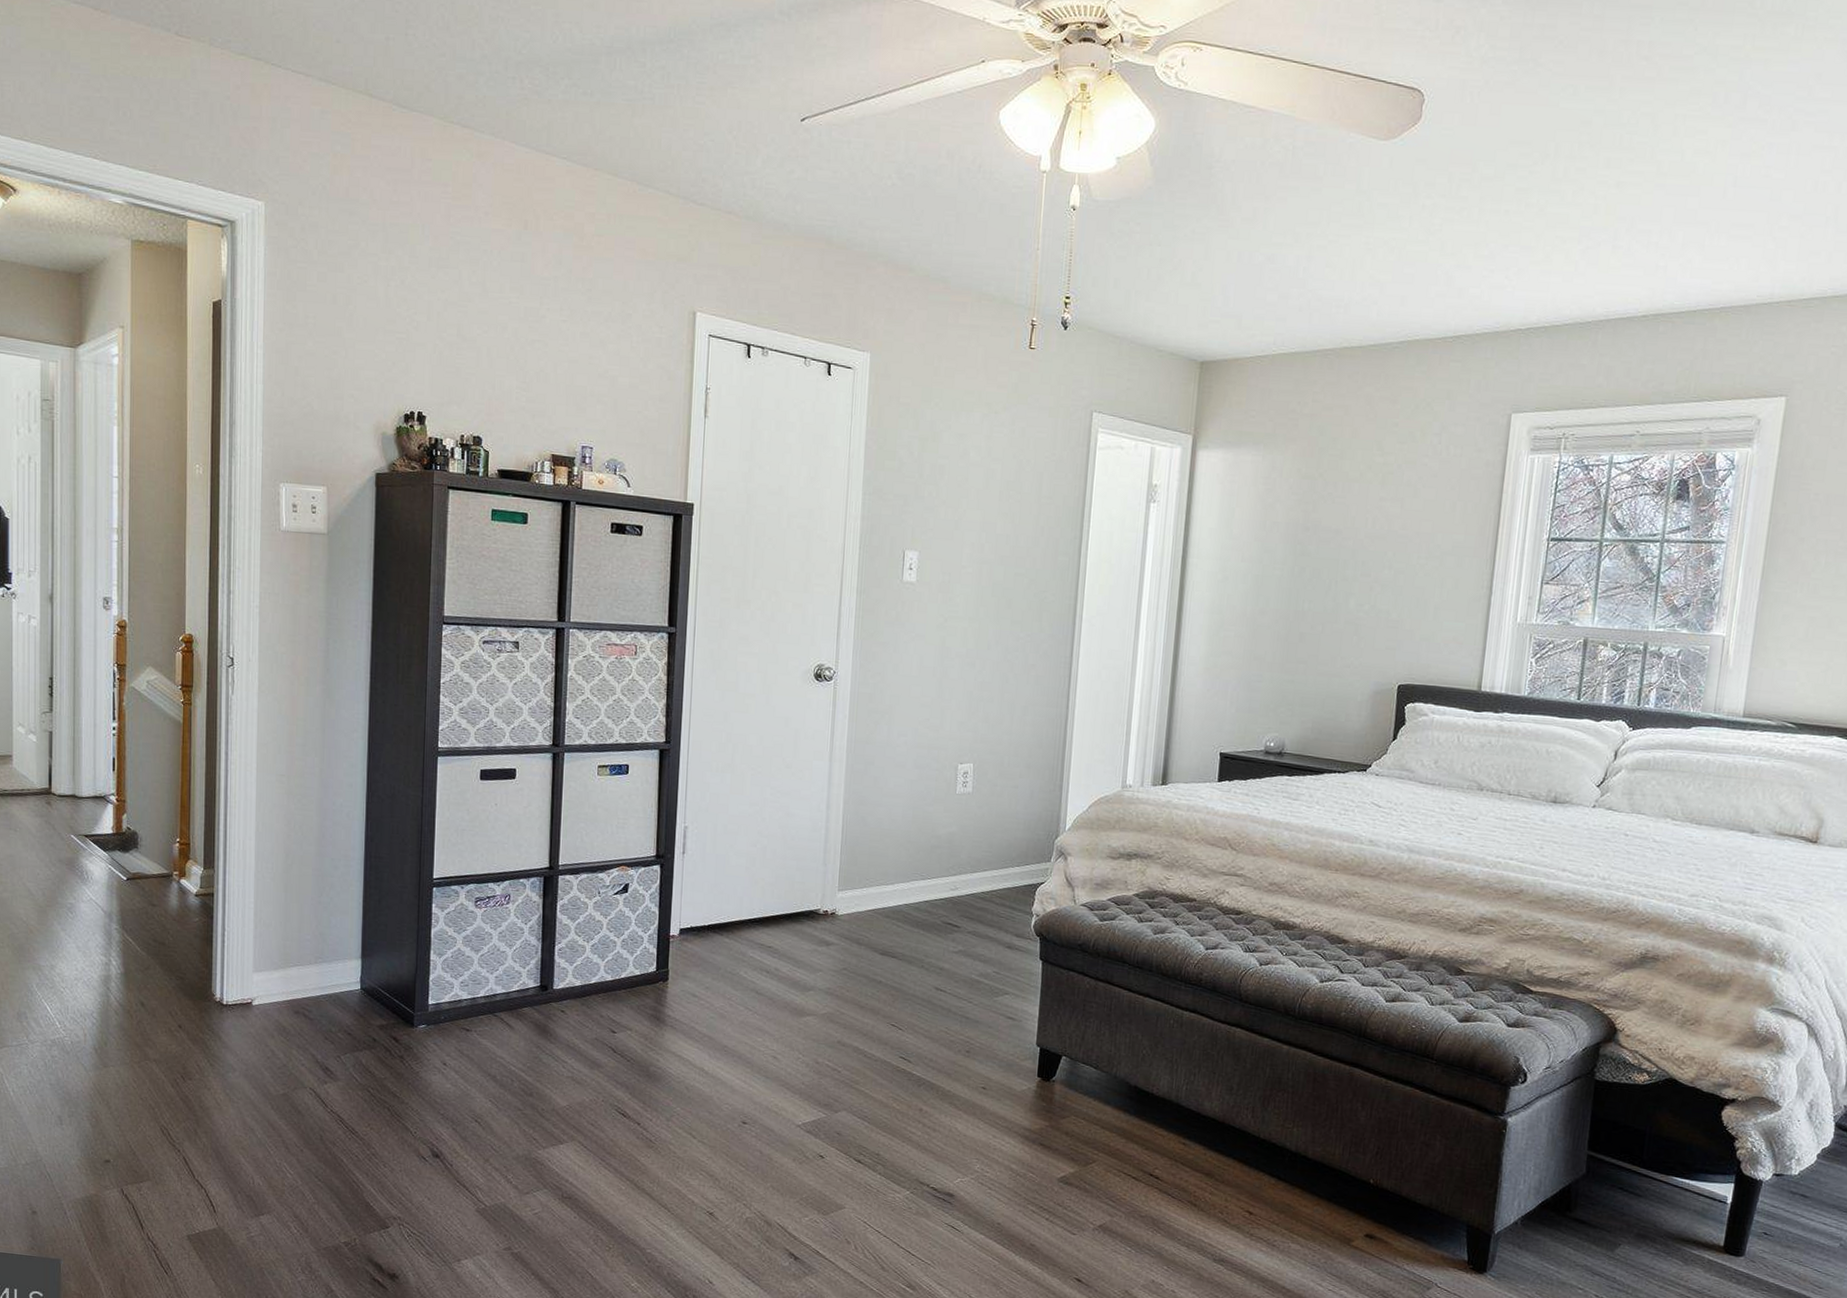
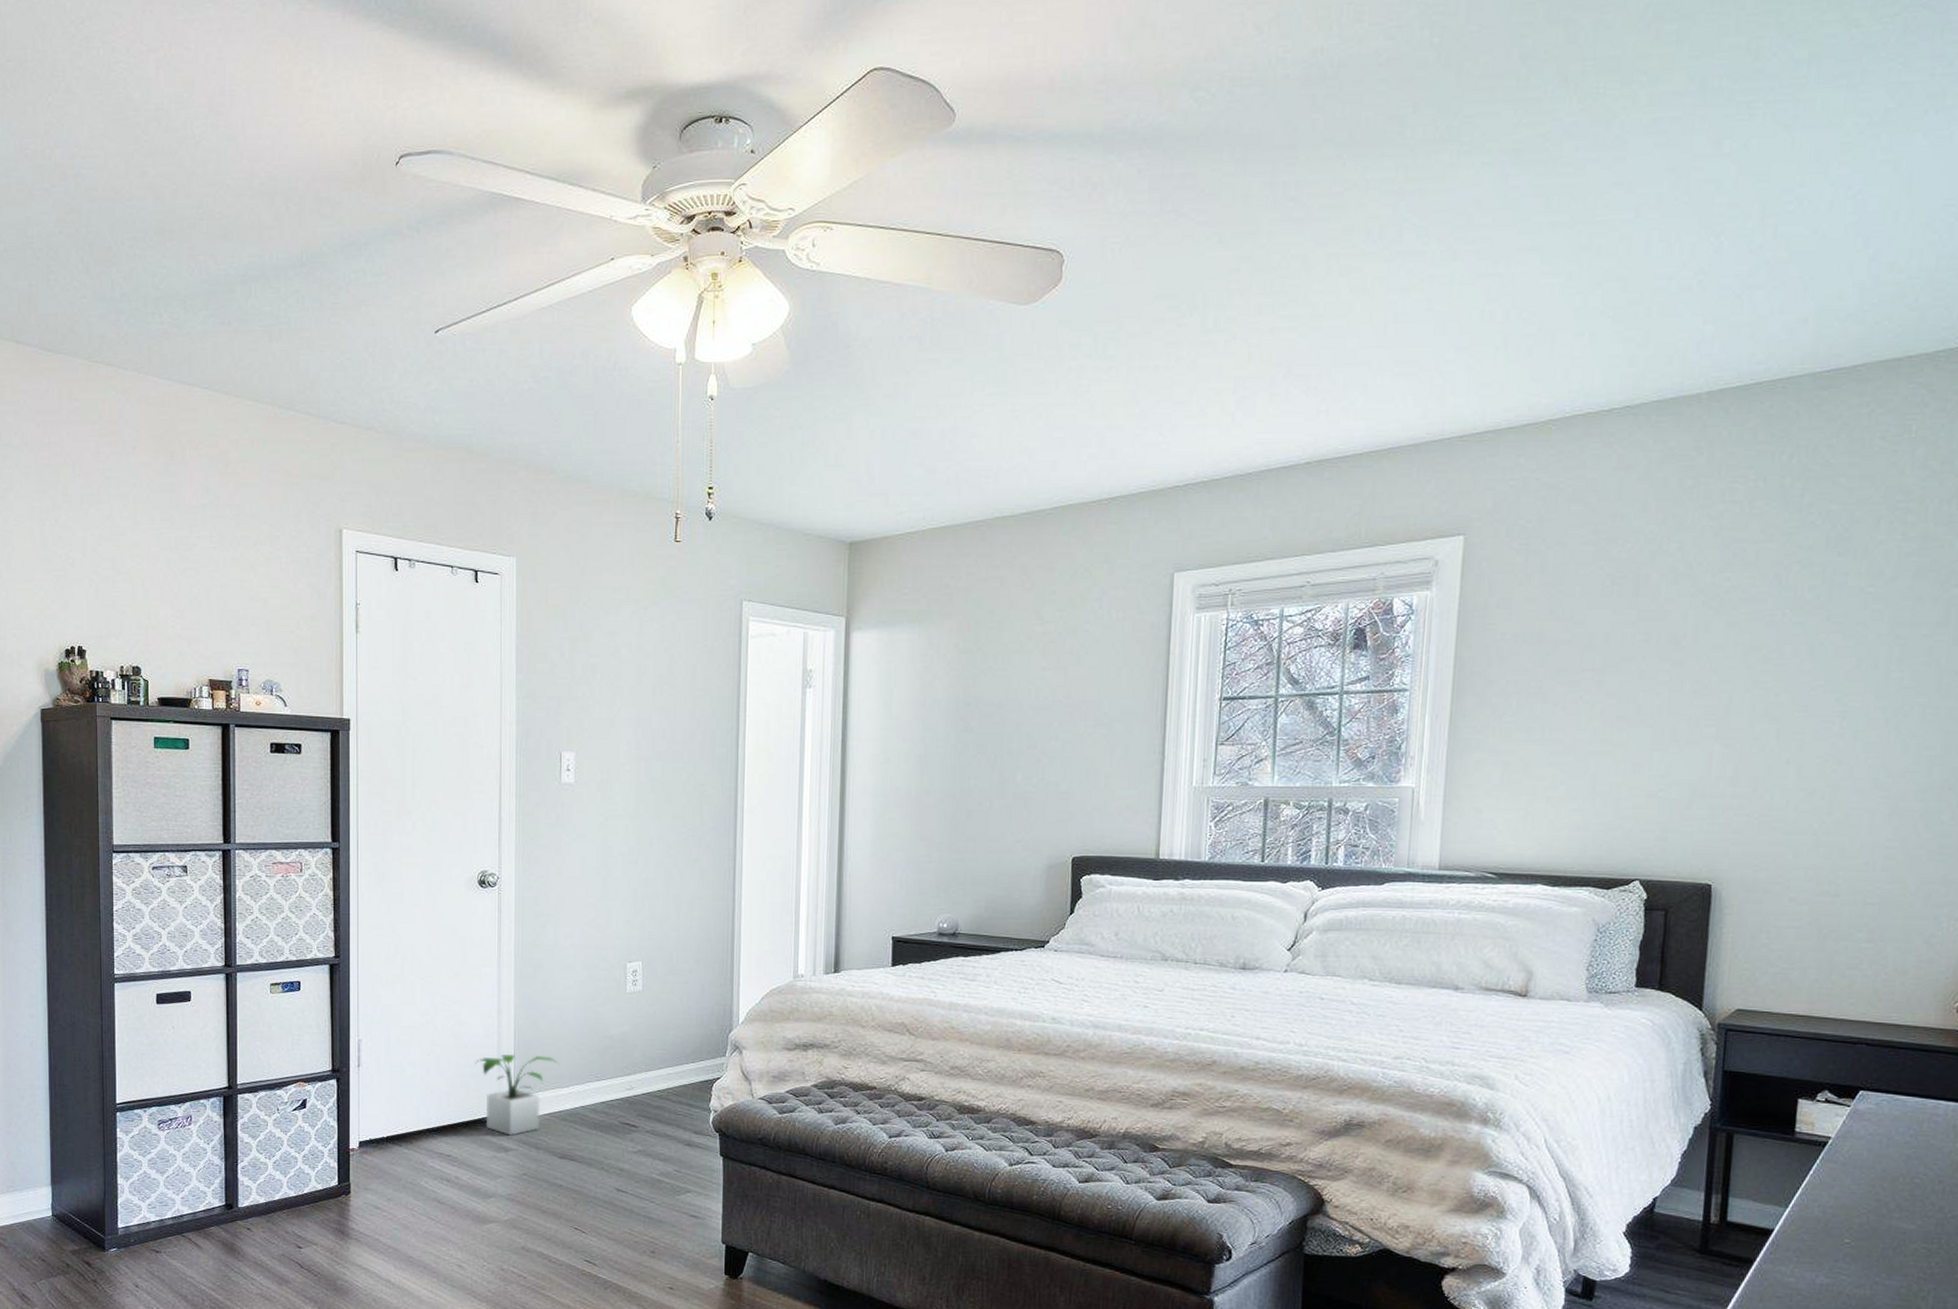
potted plant: none [800,849,886,930] -> present [474,1054,560,1136]

